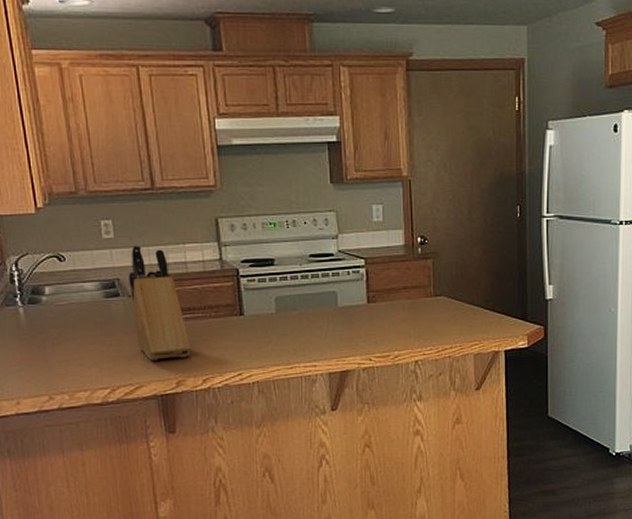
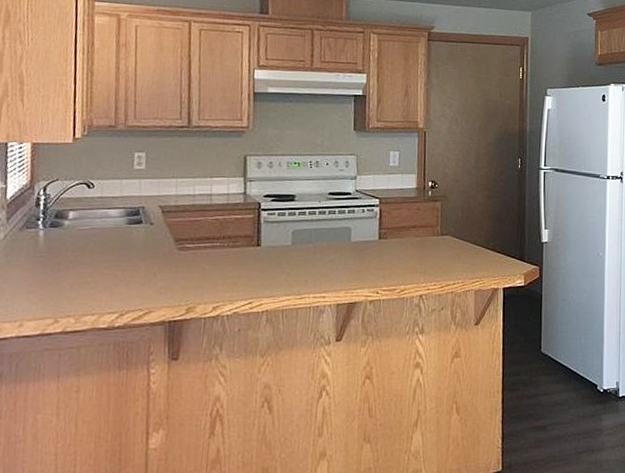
knife block: present [128,245,191,361] -> none [153,176,206,288]

